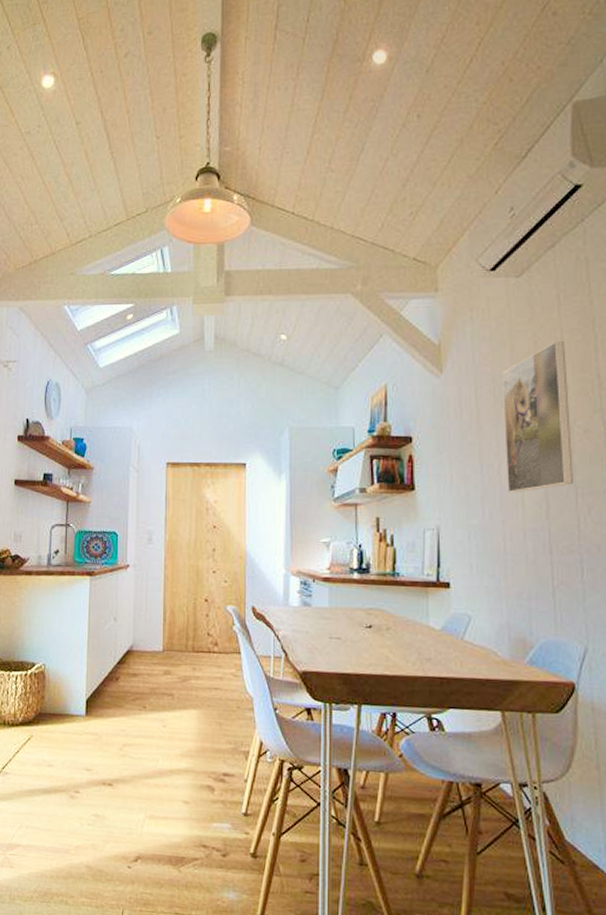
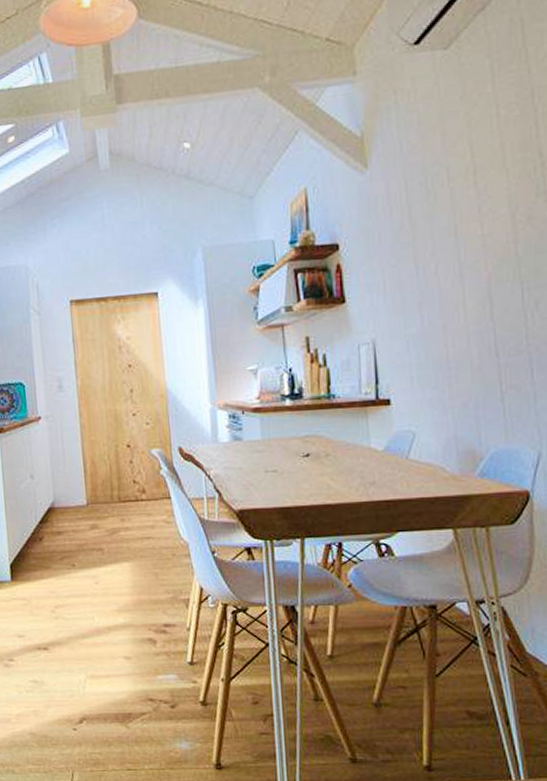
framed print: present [502,341,573,493] -> none [433,118,518,295]

